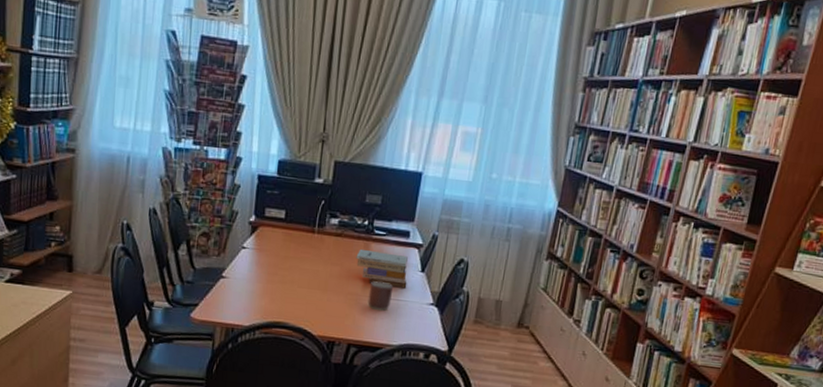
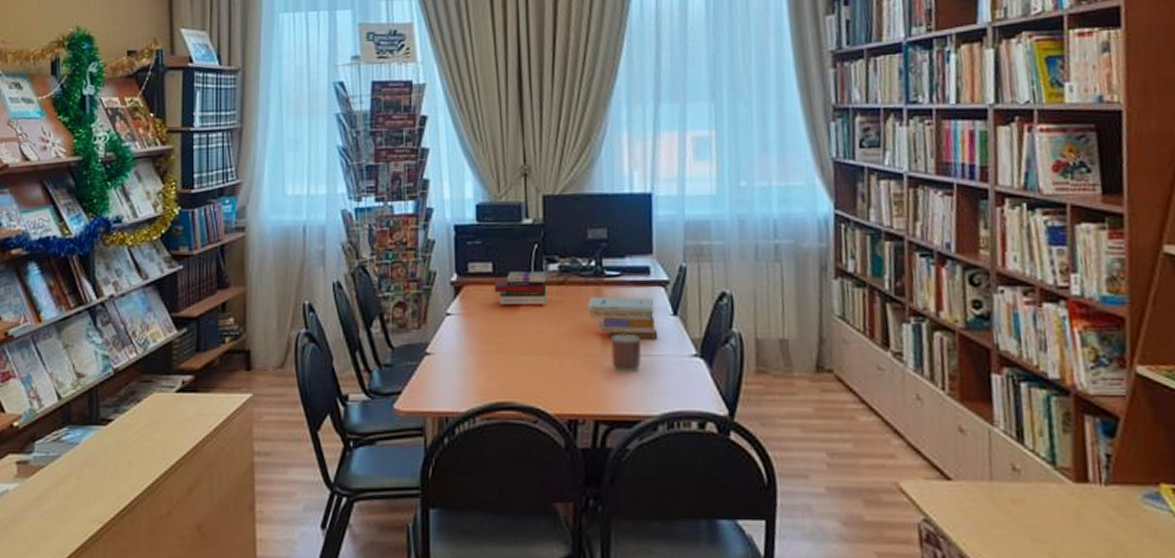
books: none [284,219,328,252] -> present [494,270,548,307]

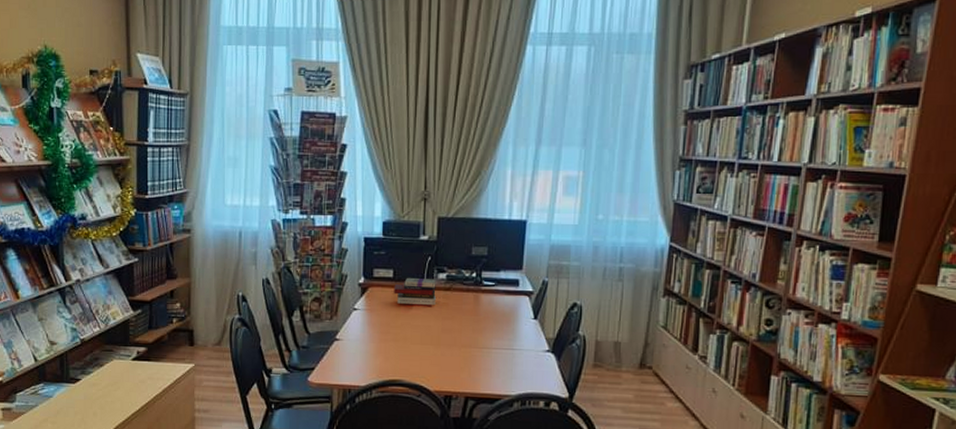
books: present [587,296,658,340] -> none [466,301,521,337]
mug: present [610,335,642,372] -> none [482,332,507,361]

